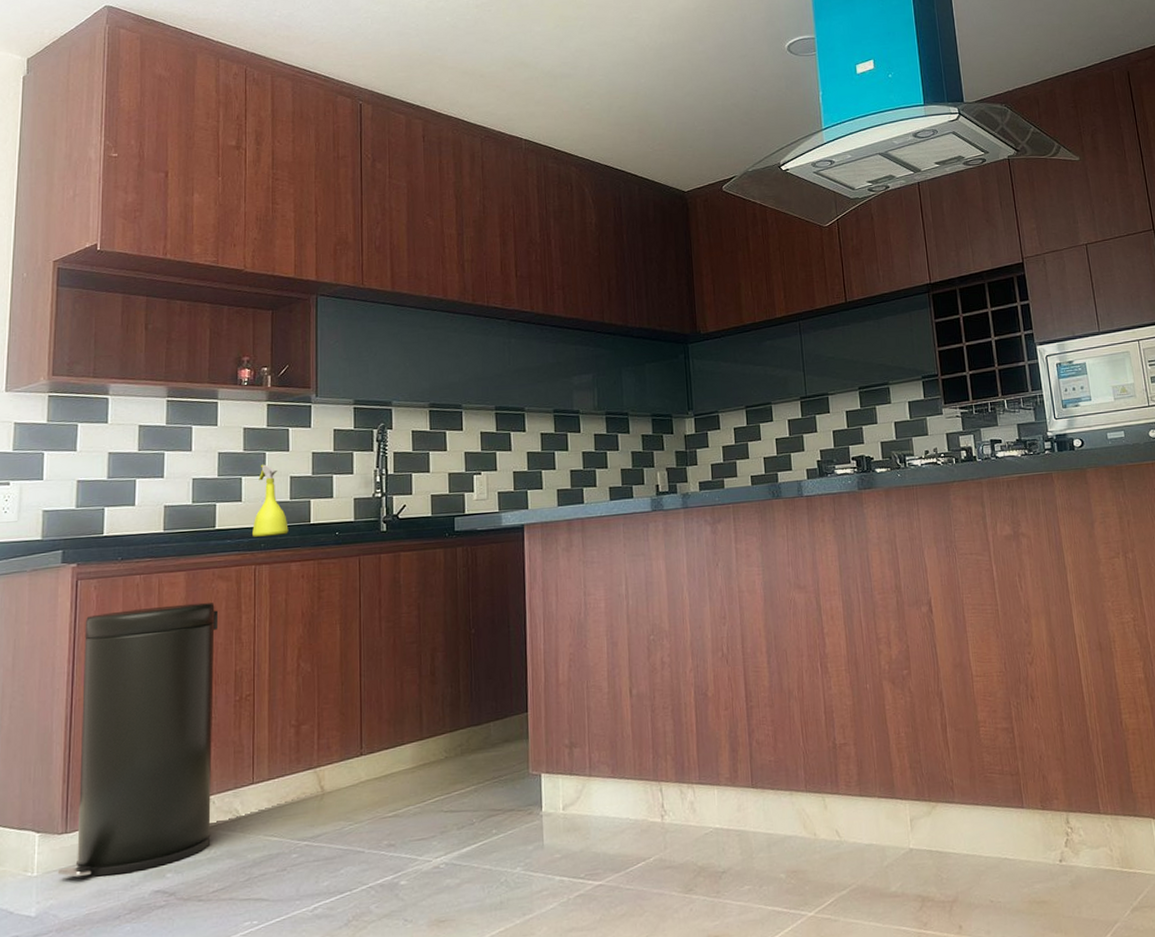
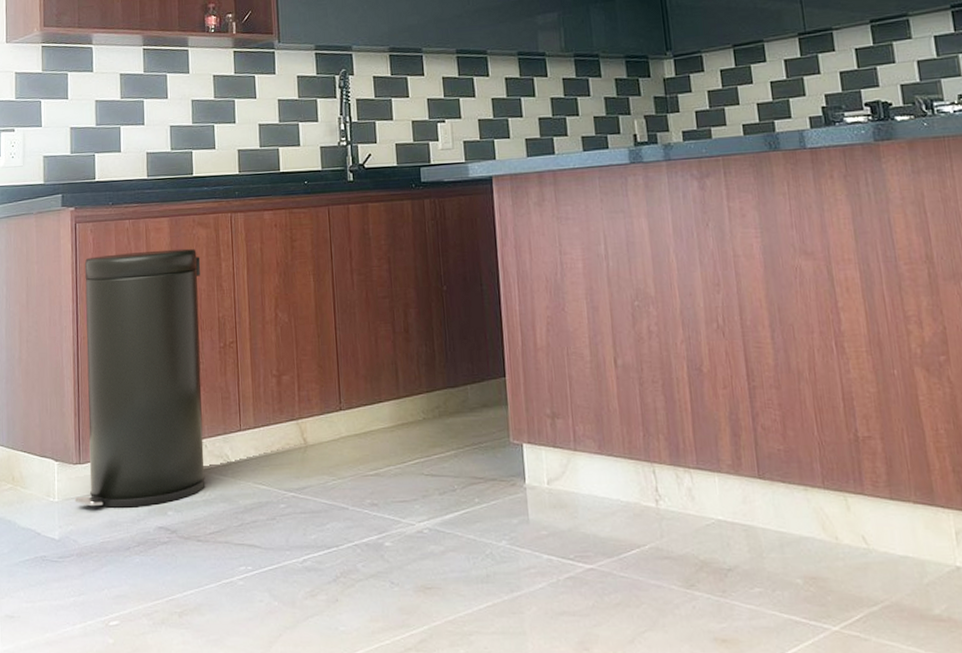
spray bottle: present [252,464,289,538] -> none [226,111,260,186]

